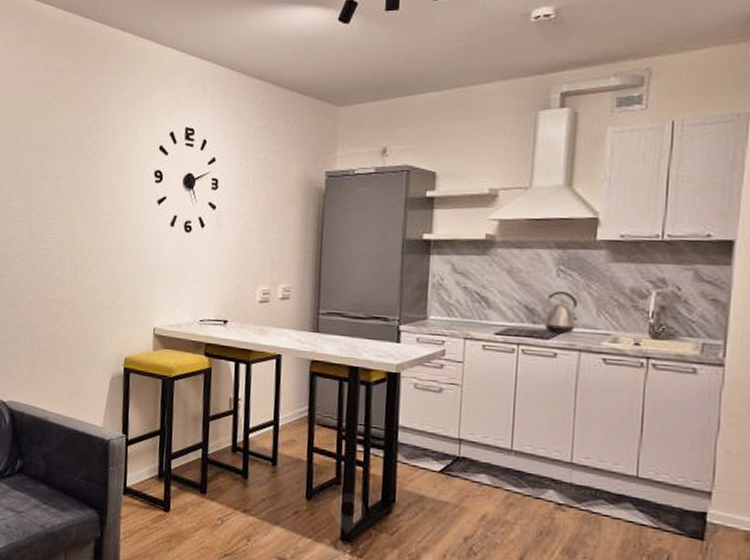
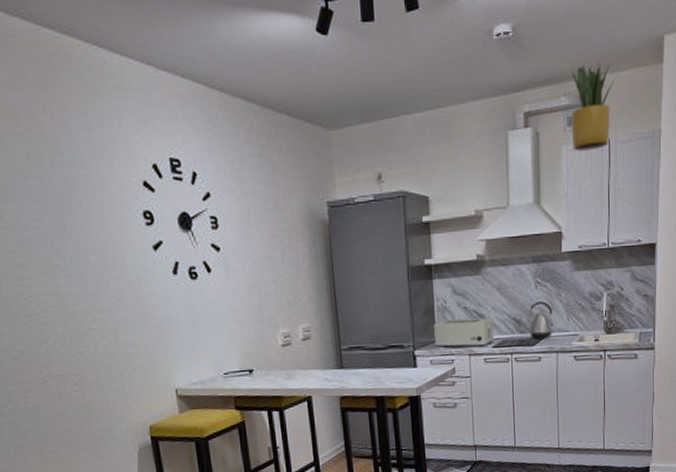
toaster: none [424,297,498,333] -> present [433,318,494,348]
planter: none [621,42,689,133] -> present [571,63,617,151]

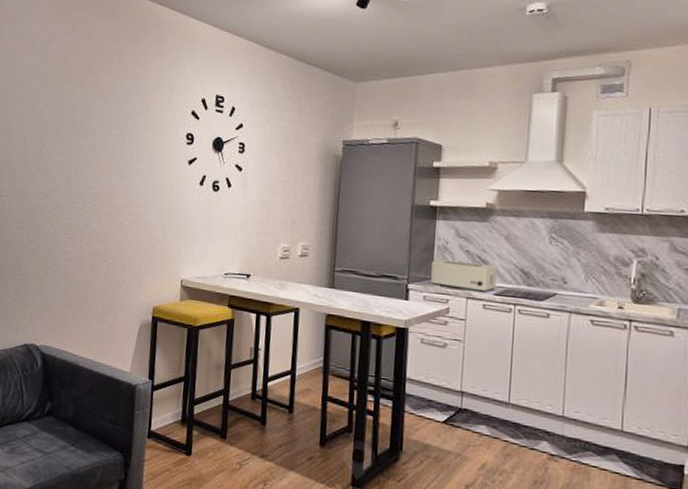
kettle: present [527,300,554,340] -> none [536,256,568,296]
planter: present [571,63,617,151] -> none [605,39,663,118]

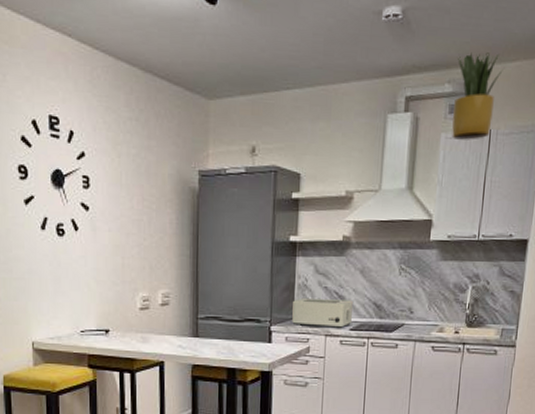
planter: none [605,39,663,118] -> present [452,52,505,140]

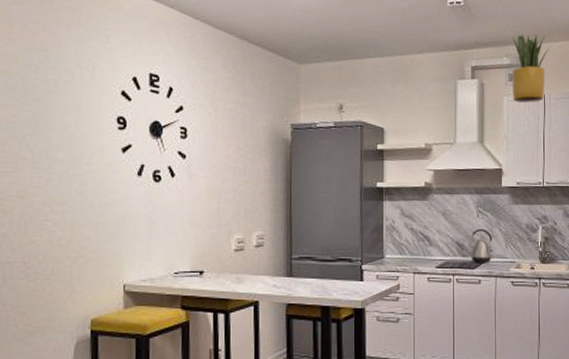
toaster: present [291,297,353,329] -> none [381,238,437,267]
kettle: none [387,287,414,326] -> present [468,228,493,264]

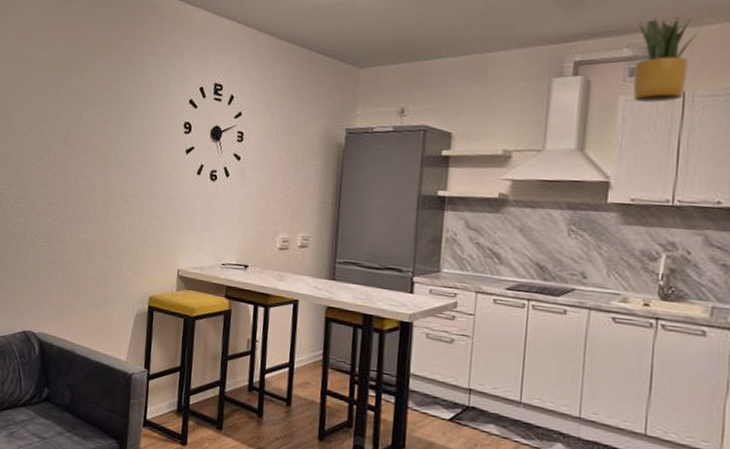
kettle: present [468,228,493,264] -> none [552,250,588,292]

